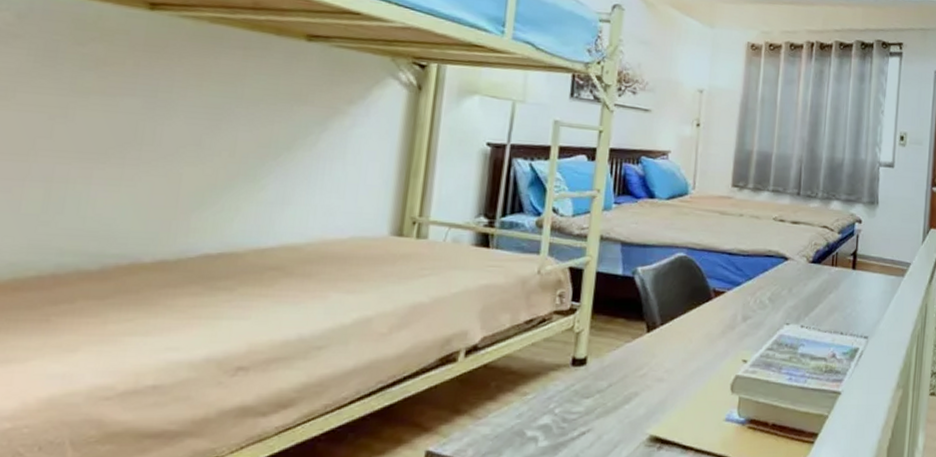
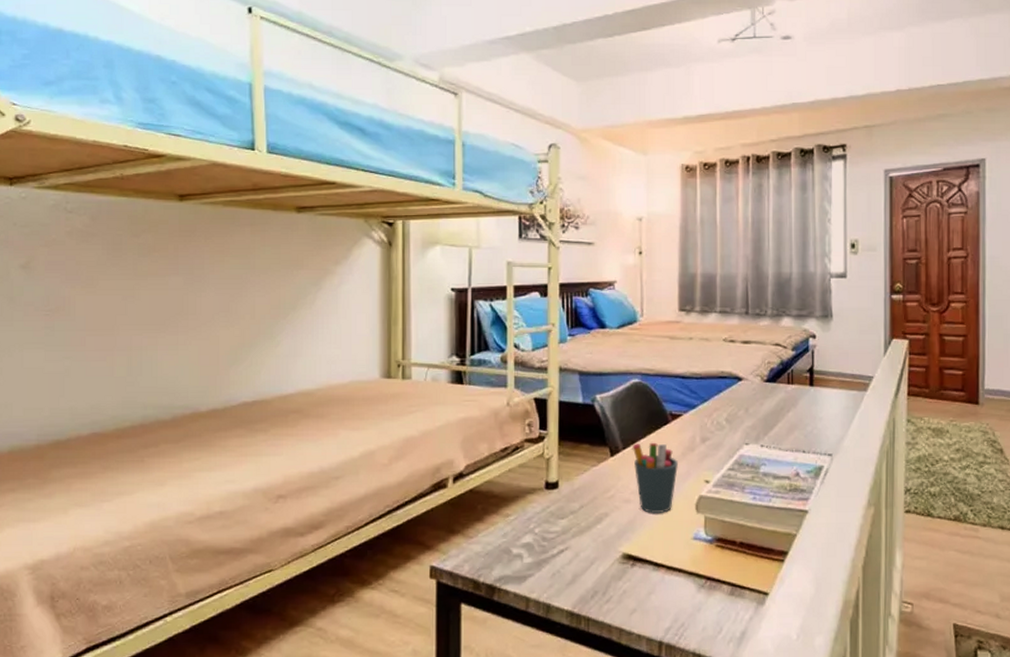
pen holder: none [670,318,717,394] -> present [632,442,678,514]

